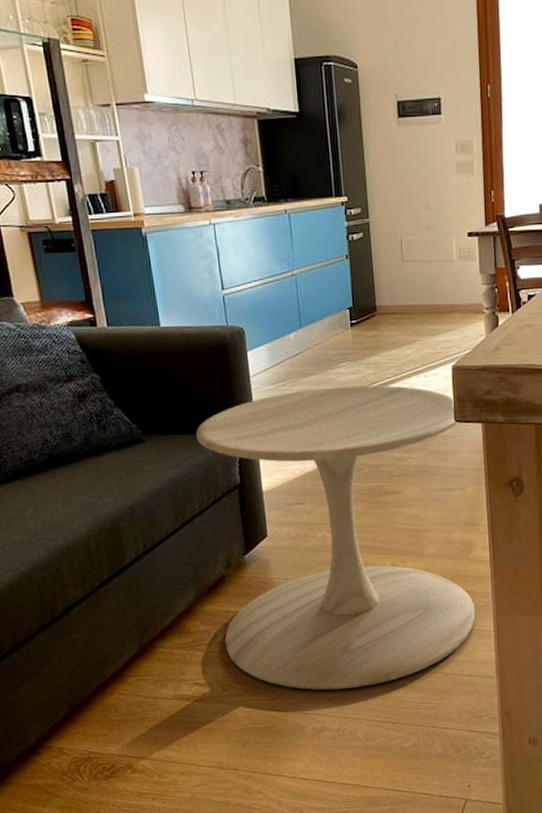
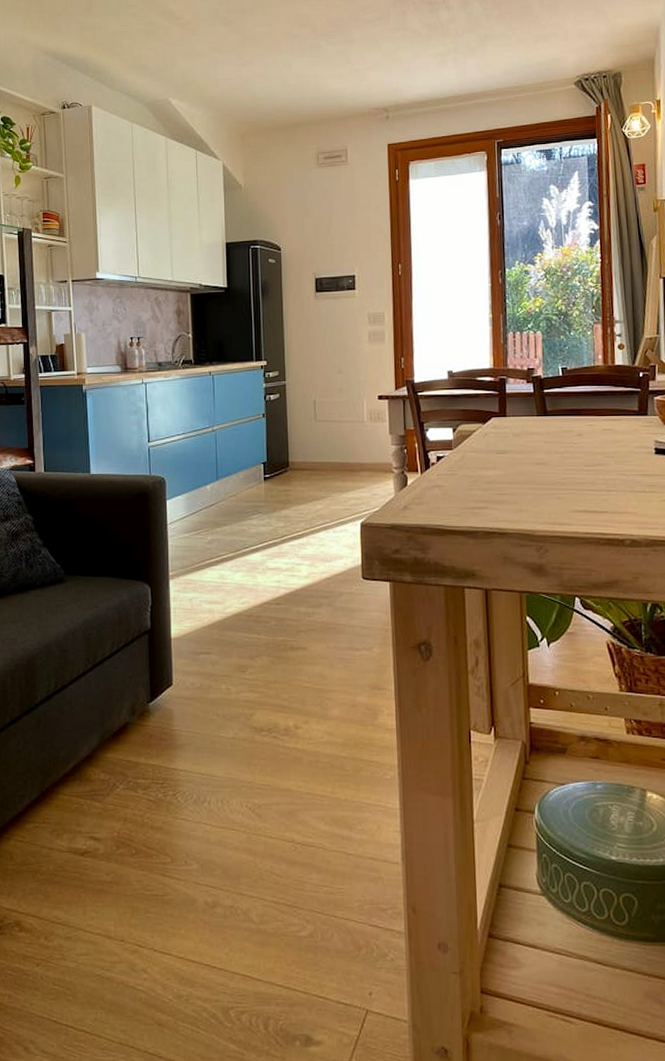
side table: present [196,385,476,690] -> none [114,537,381,860]

